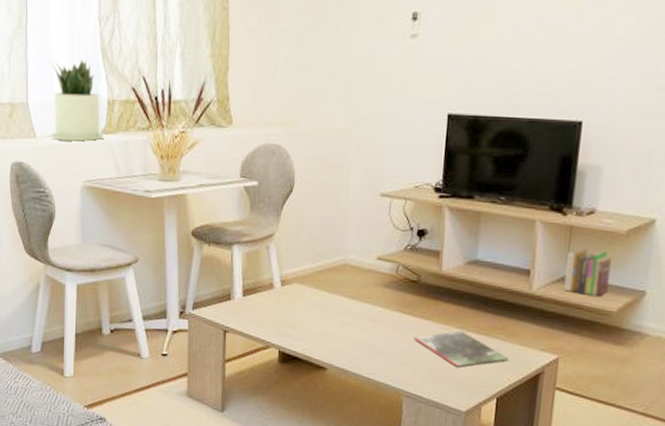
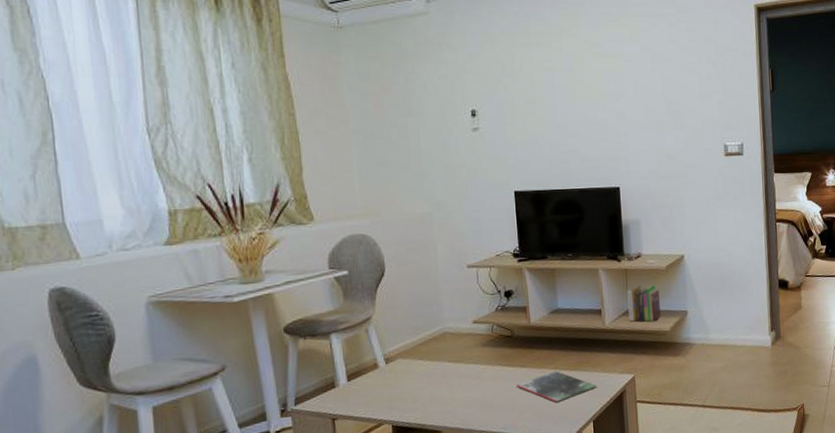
planter: present [50,59,104,142] -> none [91,172,169,258]

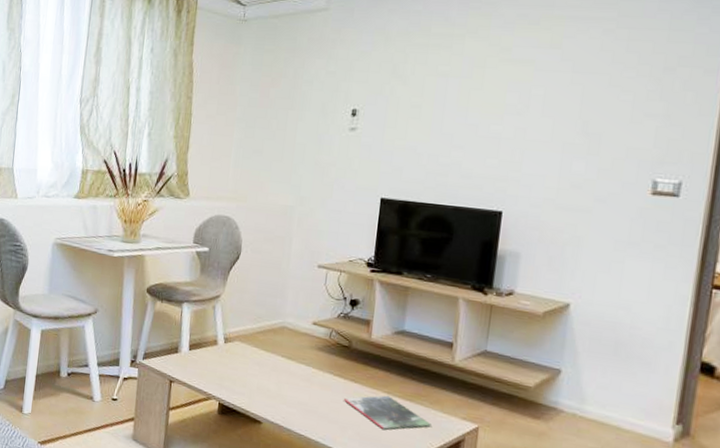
books: present [627,284,661,322] -> none [484,325,529,373]

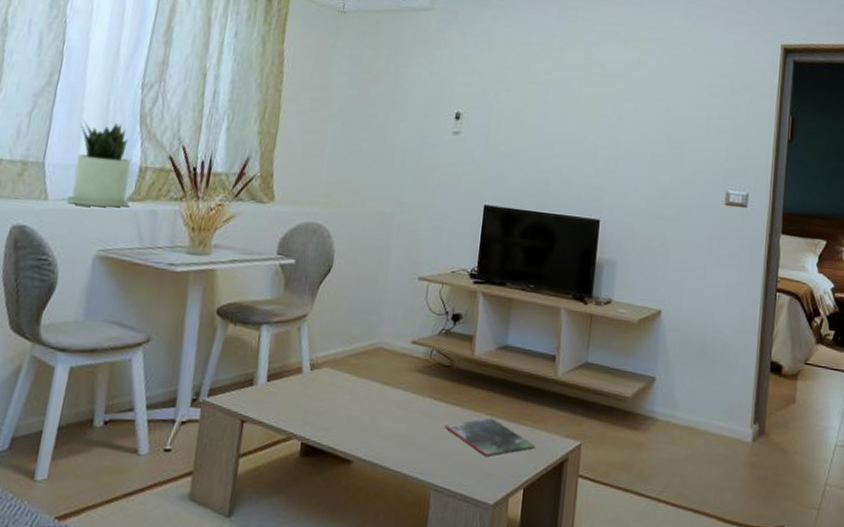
planter: none [30,133,77,205] -> present [65,121,130,209]

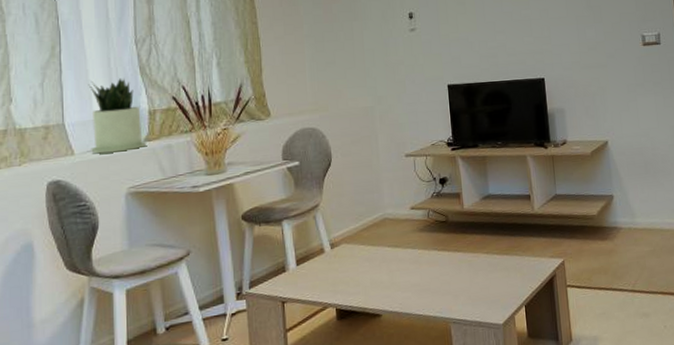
magazine: present [445,418,535,456] -> none [451,255,528,287]

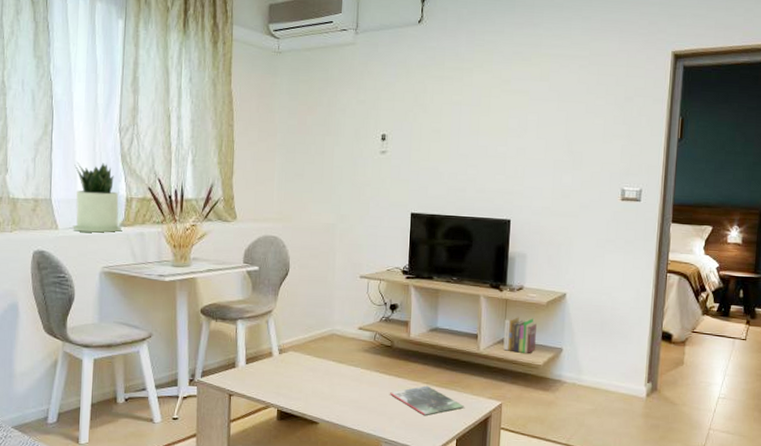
magazine: none [451,255,528,287] -> present [390,385,464,415]
books: none [554,170,587,207] -> present [503,316,537,354]

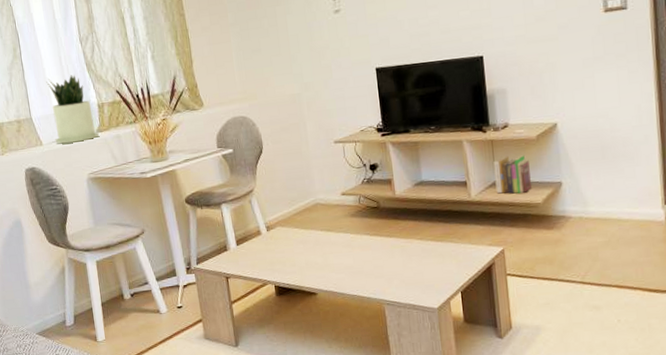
magazine: present [390,385,464,415] -> none [384,241,464,272]

